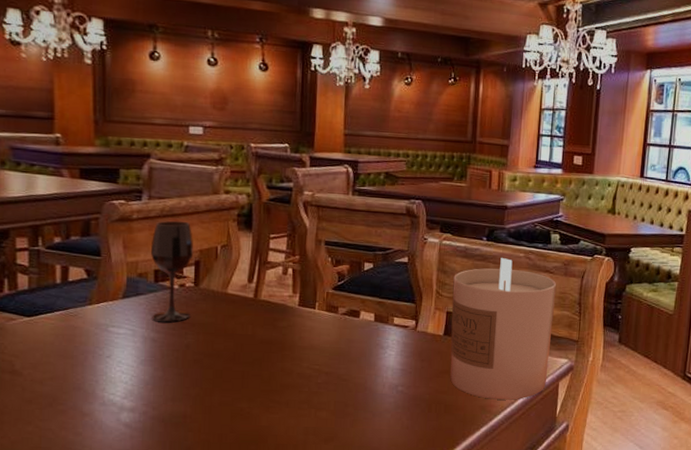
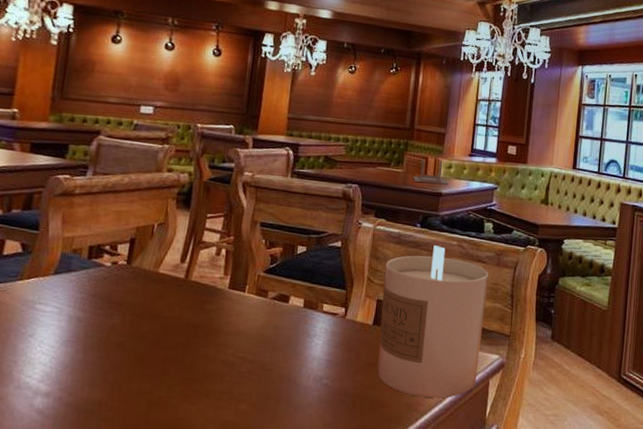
wine glass: present [151,220,194,323] -> none [80,197,132,302]
napkin holder: none [477,173,513,197] -> present [412,159,448,185]

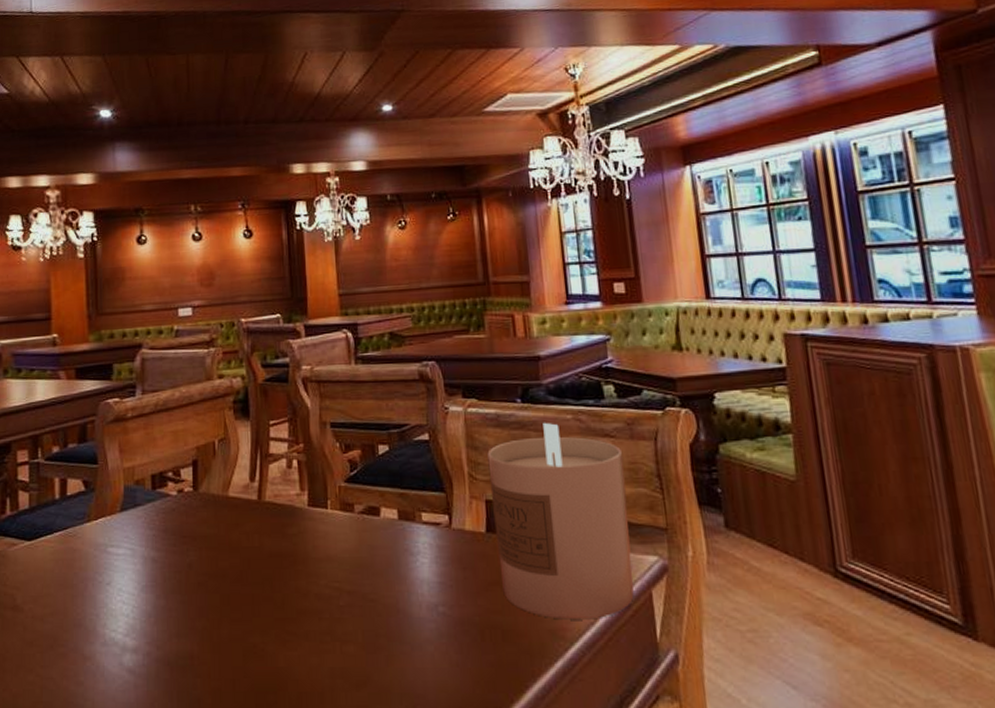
napkin holder: present [412,159,448,185] -> none [499,315,545,348]

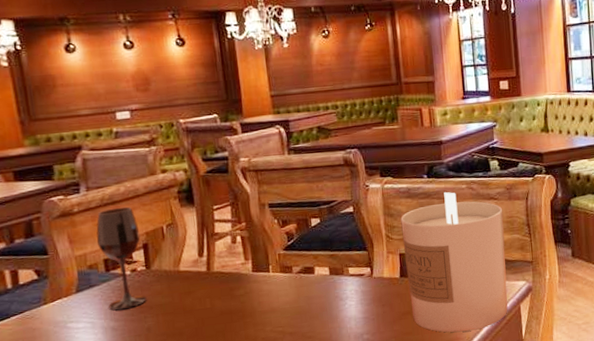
wine glass: none [147,415,191,538] -> present [96,206,147,311]

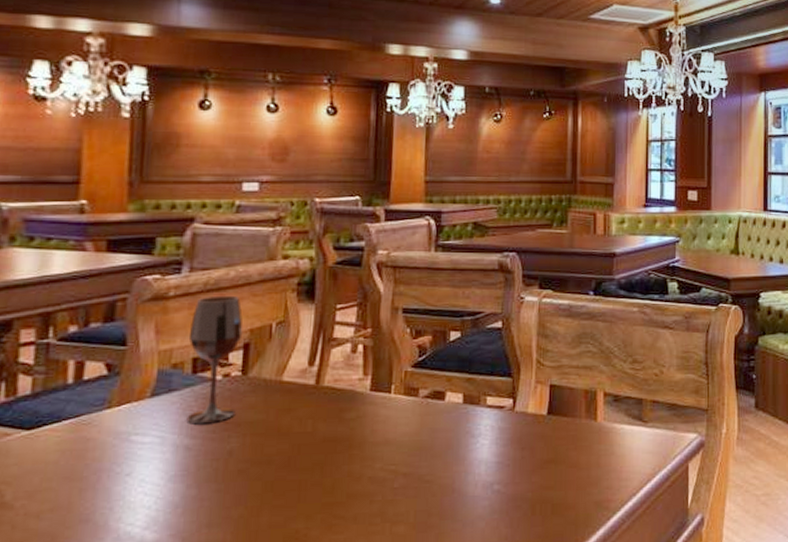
candle: present [400,191,508,333] -> none [556,313,678,492]

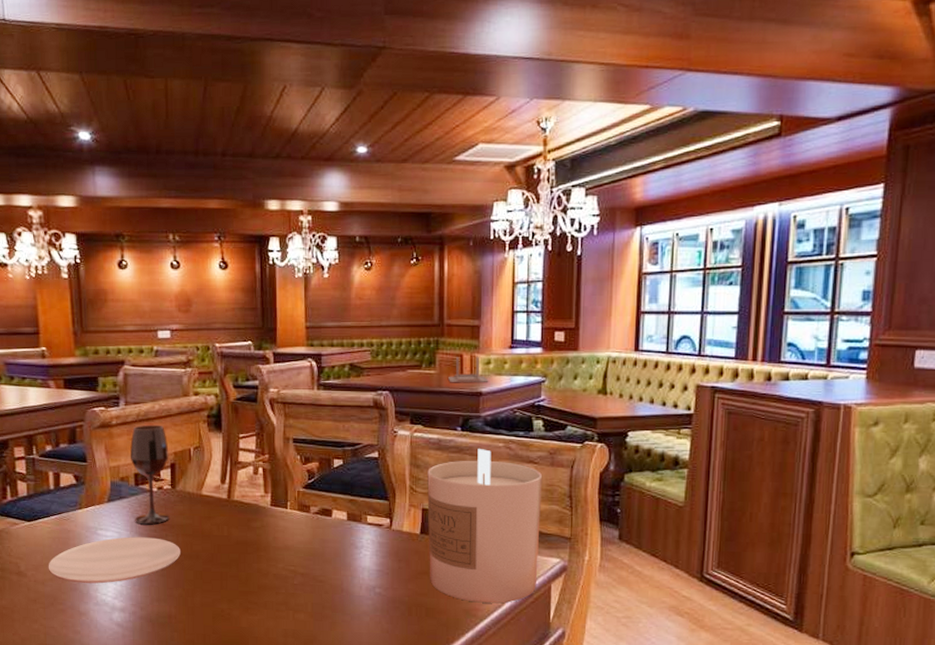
plate: none [48,440,247,512] -> present [48,537,180,584]
candle: none [556,313,678,492] -> present [427,448,543,604]
napkin holder: none [580,215,622,244] -> present [447,356,488,383]

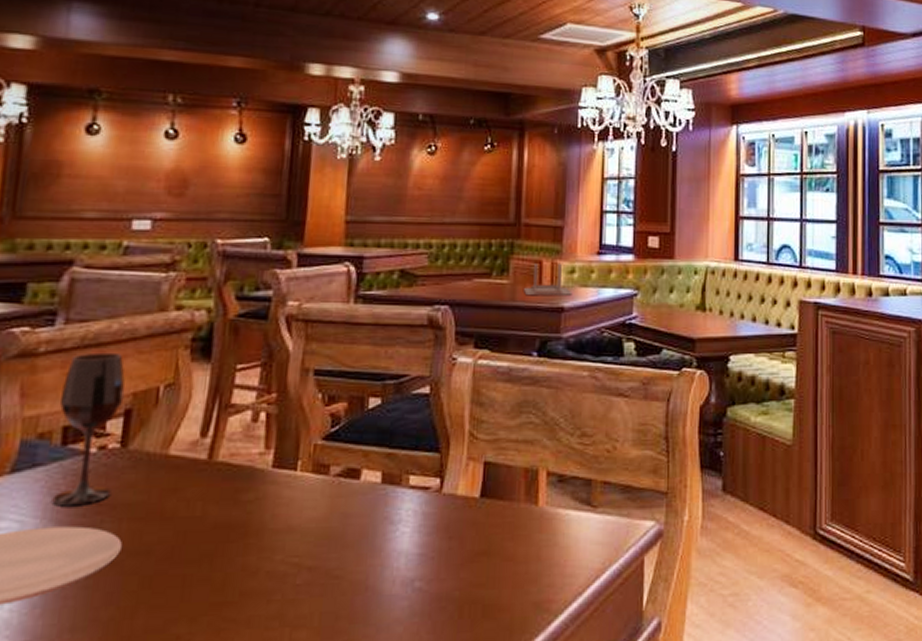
candle: present [427,448,543,604] -> none [489,378,635,591]

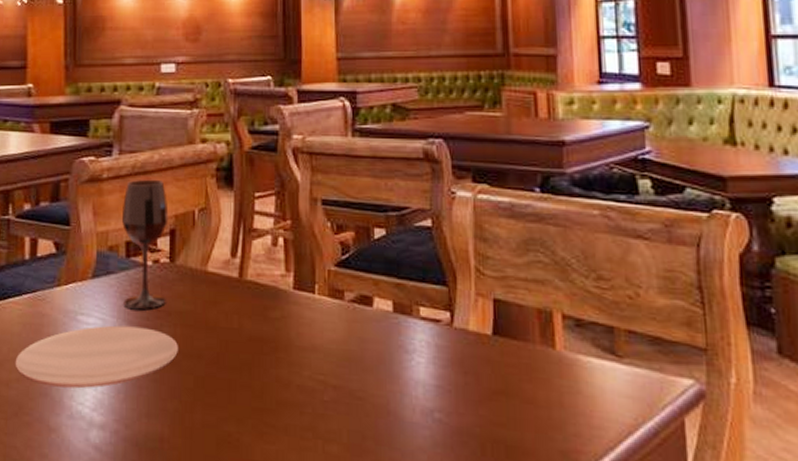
napkin holder: present [523,263,571,296] -> none [518,94,572,129]

